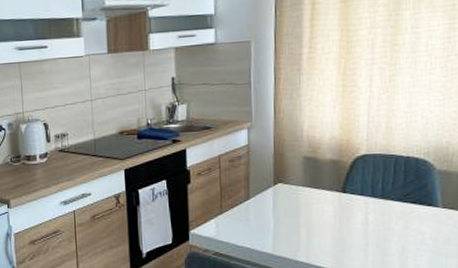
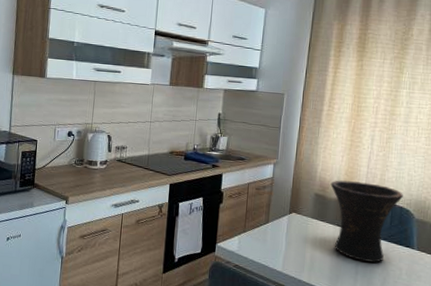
vase: none [322,134,418,231] -> present [330,180,403,263]

